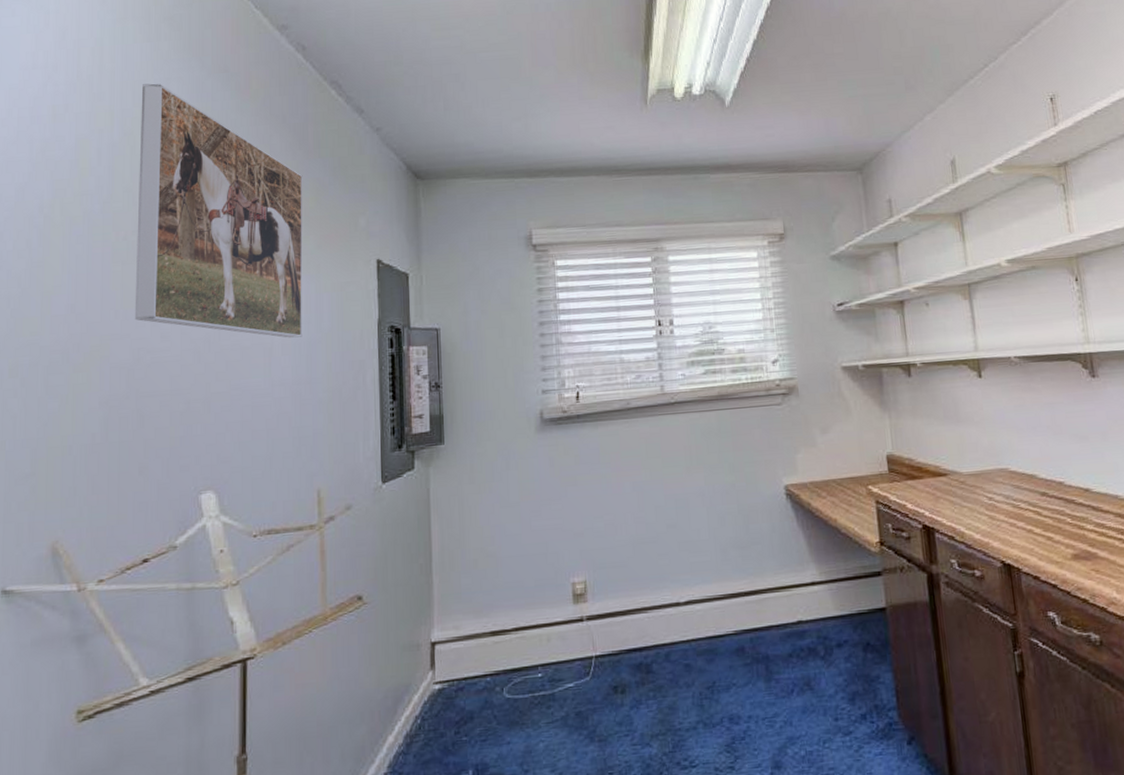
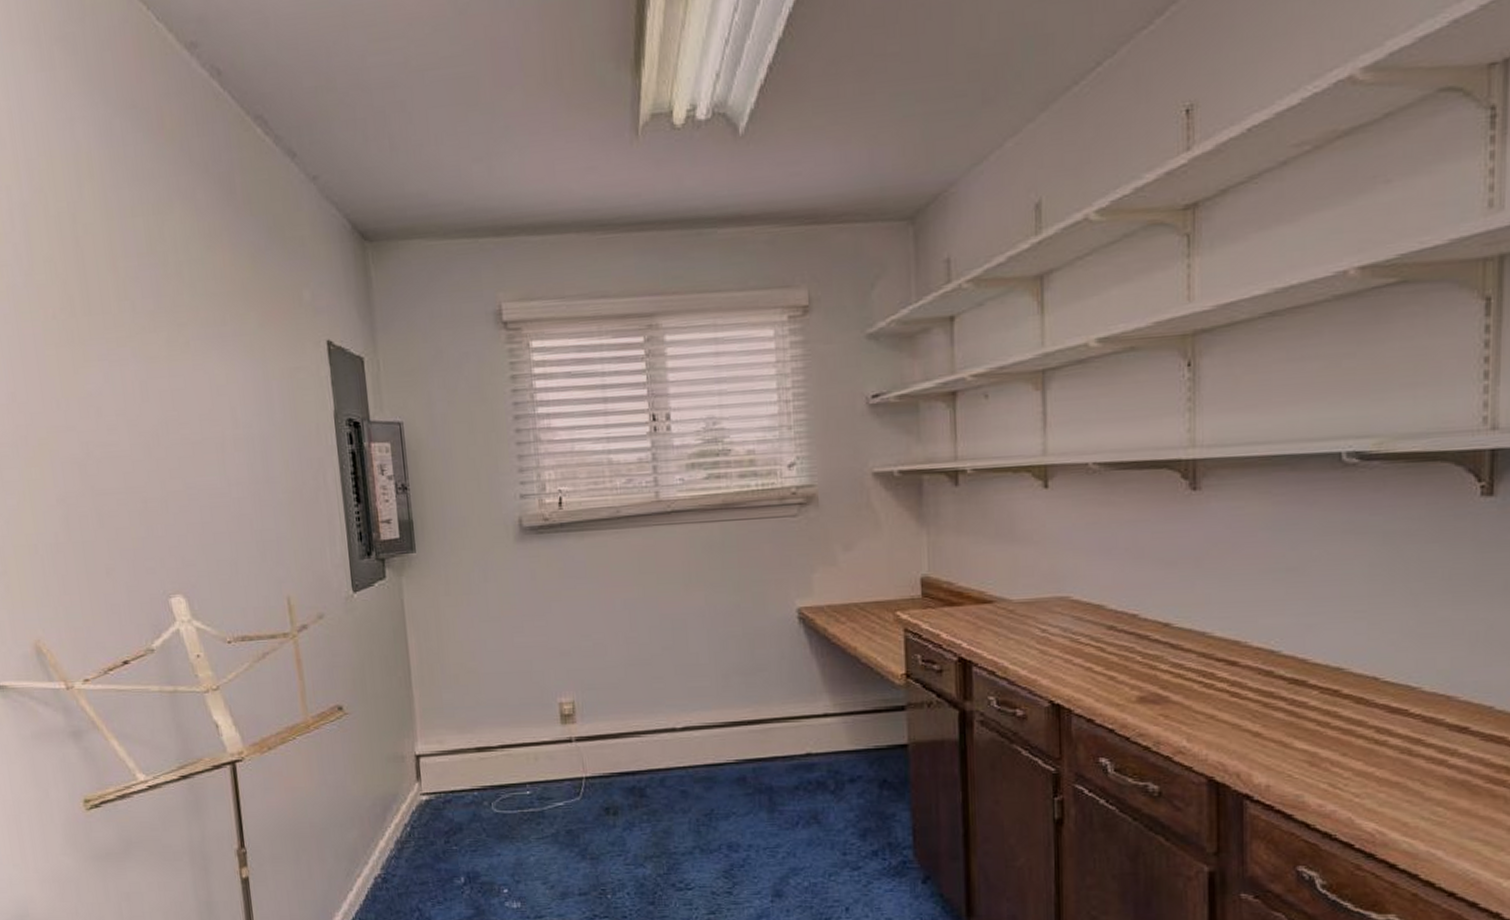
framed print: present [134,83,303,338] -> none [44,125,255,432]

